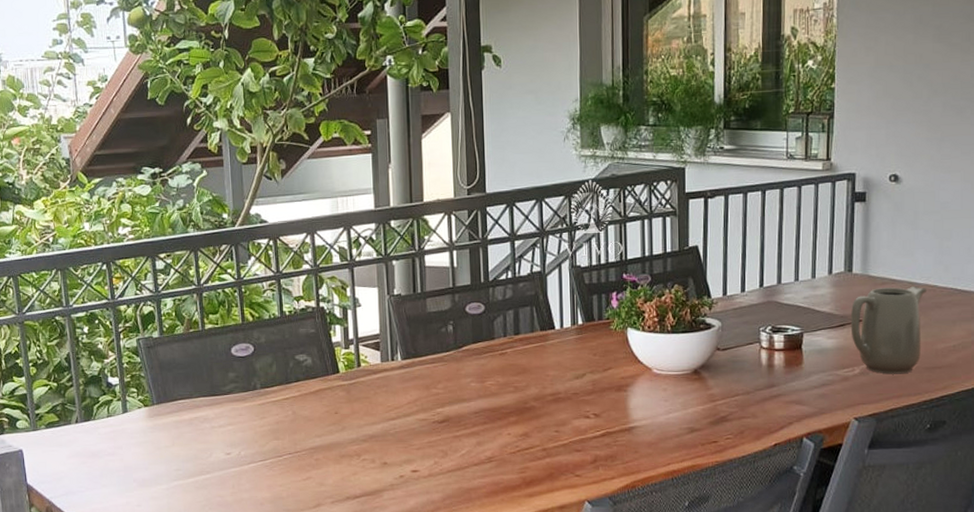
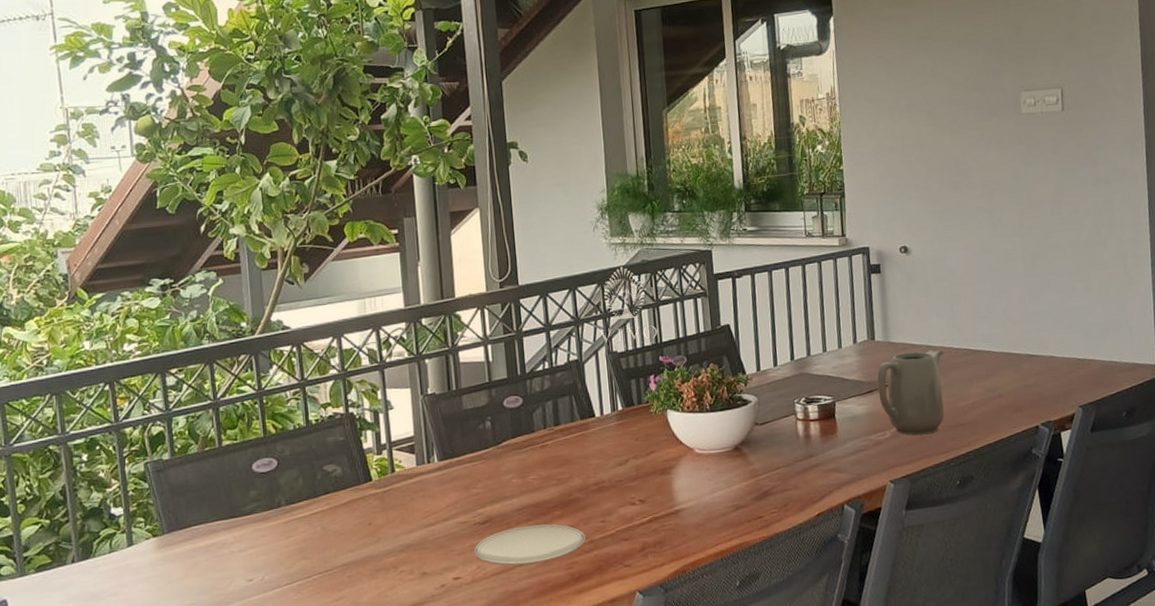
plate: none [432,428,538,466] -> present [474,524,585,566]

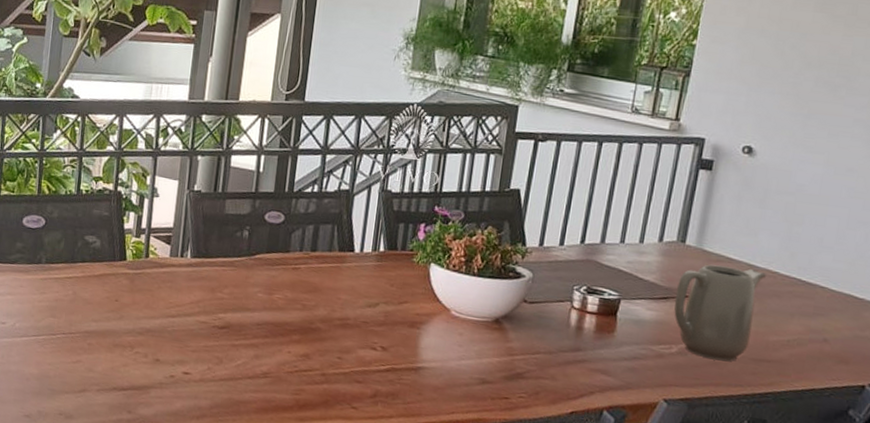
plate: present [474,524,585,566] -> none [207,340,319,382]

